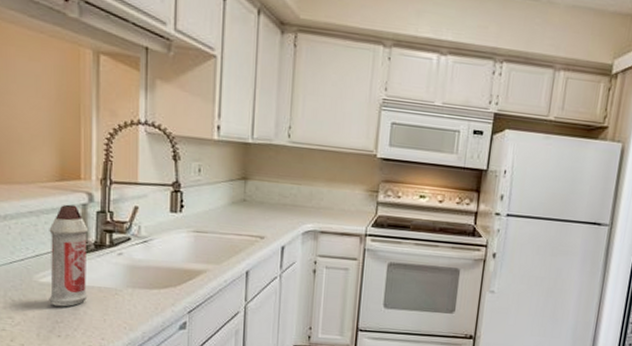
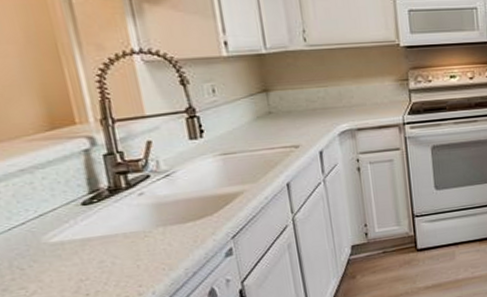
spray bottle: present [49,204,89,307] -> none [48,152,113,265]

